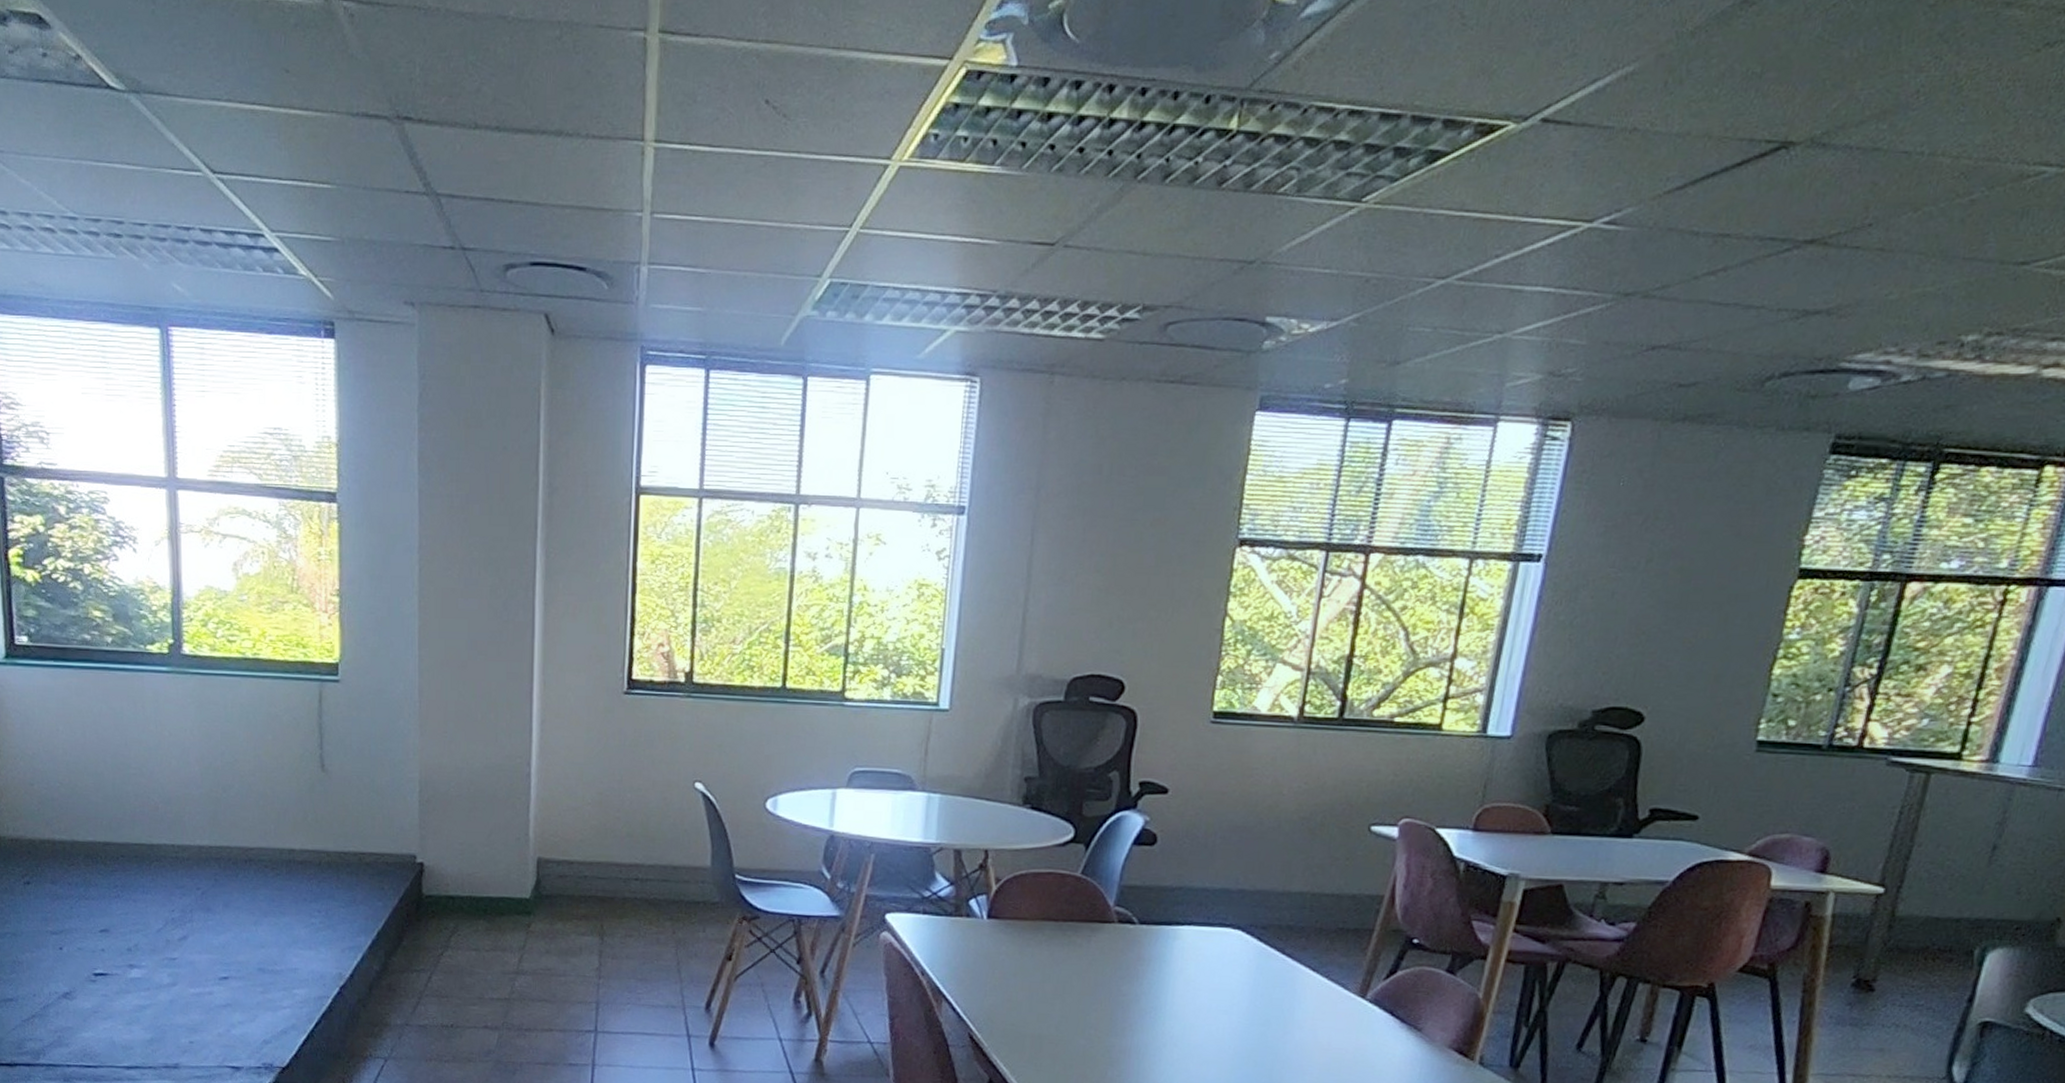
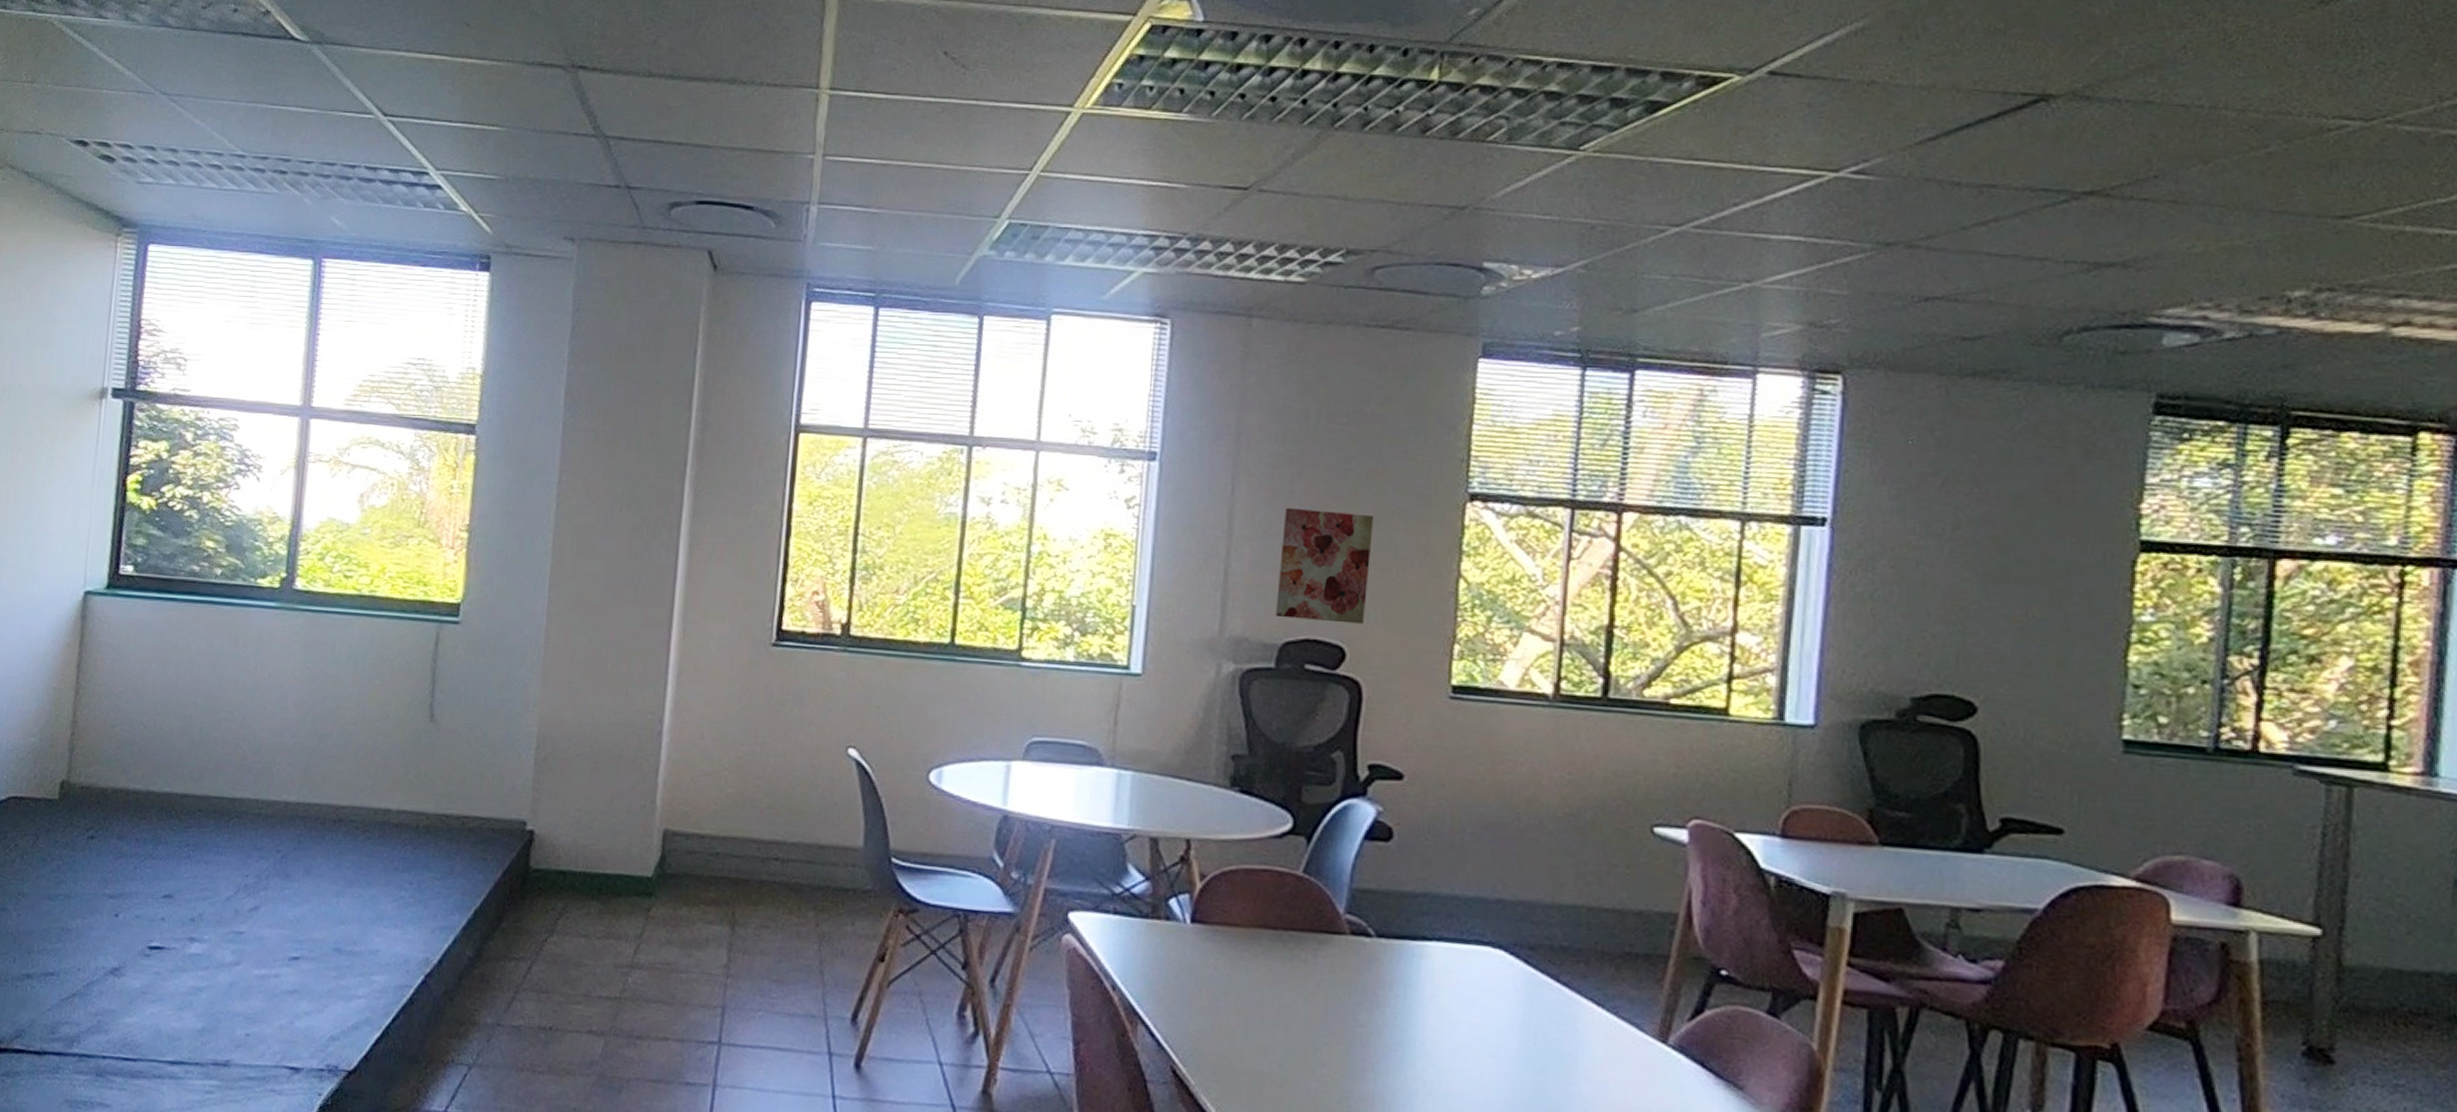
wall art: none [1066,555,1155,660] -> present [1276,507,1373,624]

